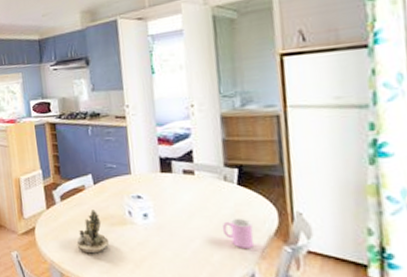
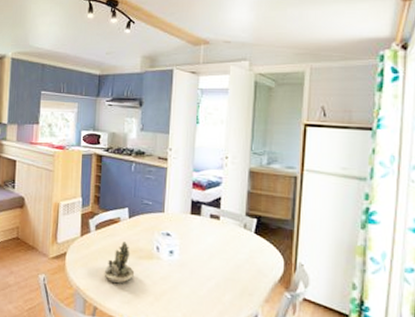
cup: present [222,218,254,248] -> none [236,263,262,292]

